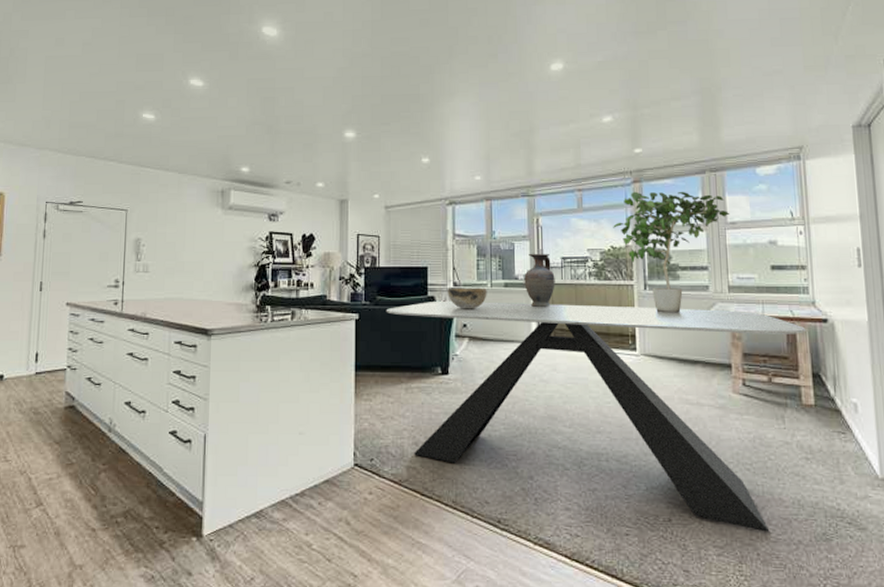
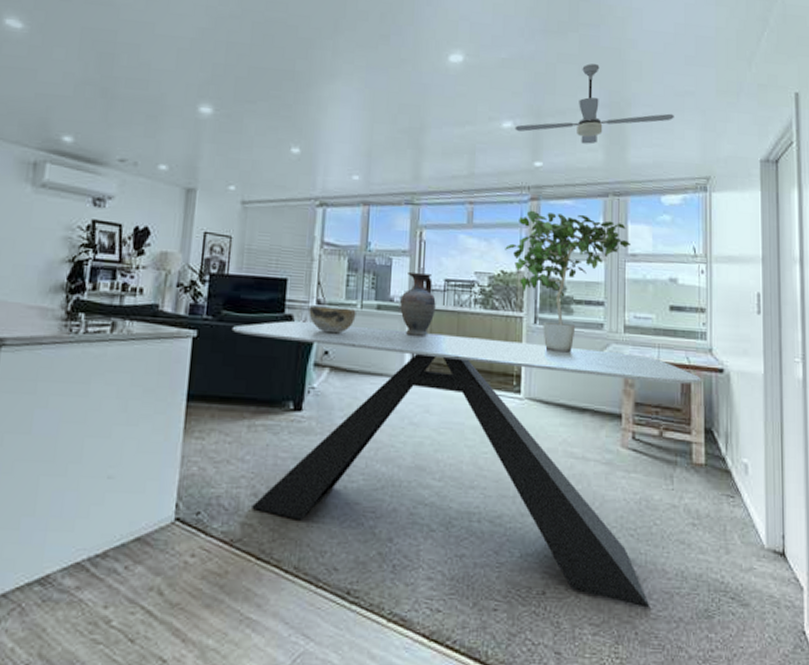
ceiling fan: none [614,56,764,129] -> present [515,63,674,144]

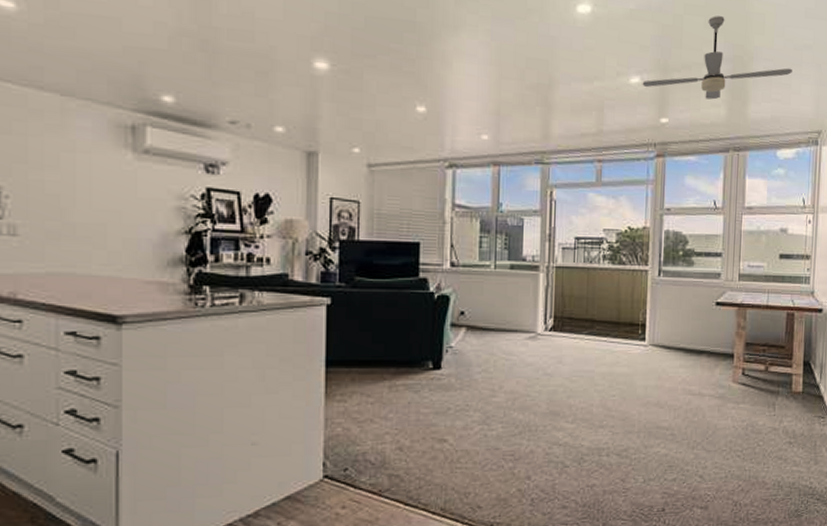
dining table: present [231,321,702,608] -> none [366,283,804,514]
decorative bowl: present [309,306,356,334] -> none [443,268,490,294]
vase: present [400,271,436,336] -> none [532,231,567,293]
potted plant: present [505,210,631,353] -> none [632,167,748,301]

